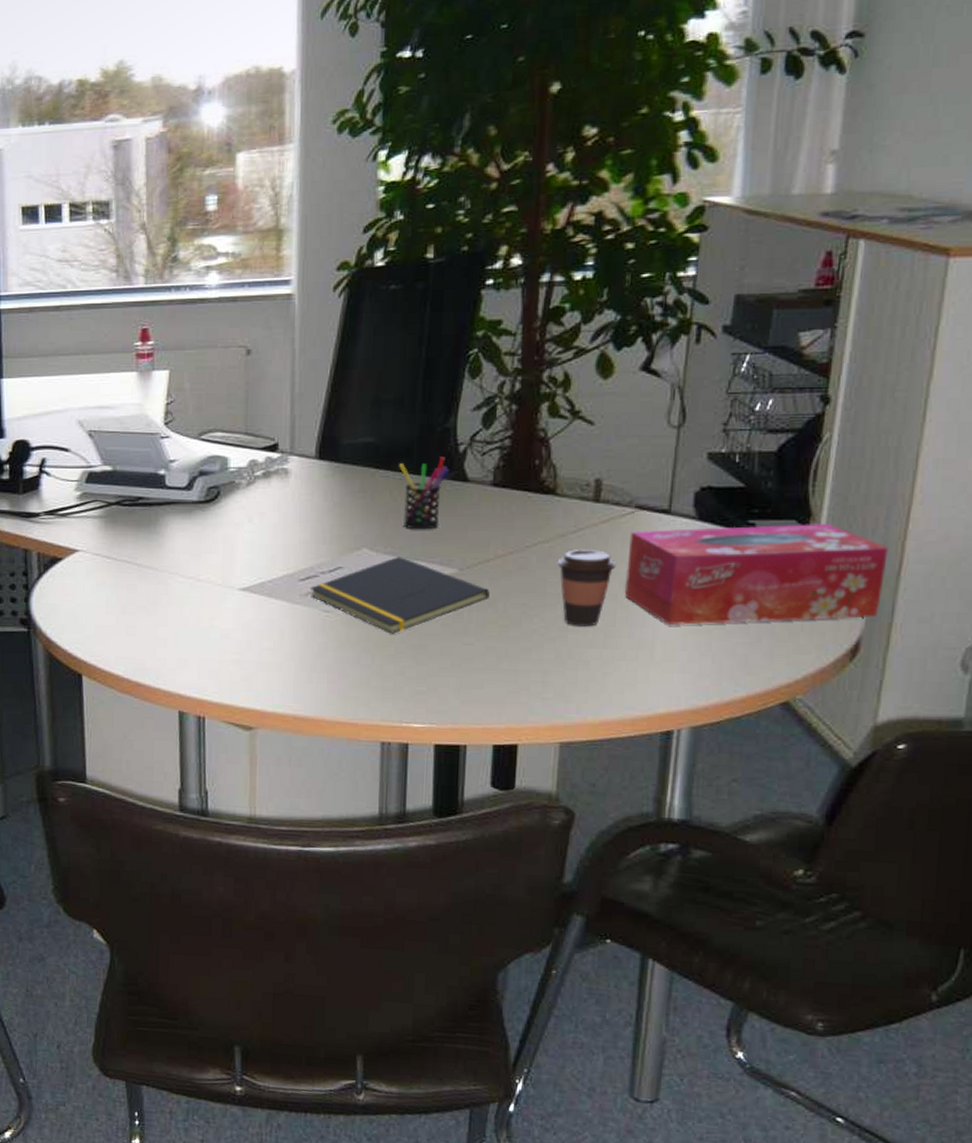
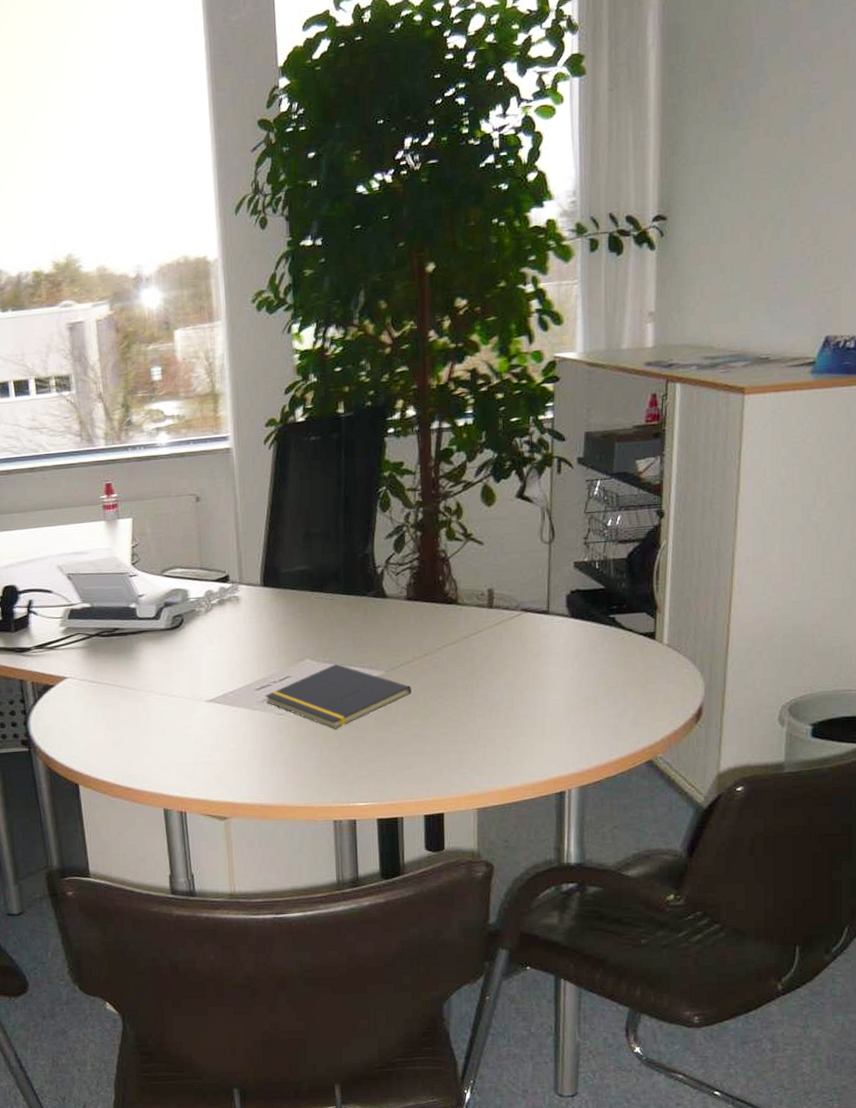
pen holder: present [399,457,450,530] -> none [330,578,372,641]
coffee cup: present [557,550,617,627] -> none [463,647,510,712]
tissue box: present [625,524,888,625] -> none [518,614,717,705]

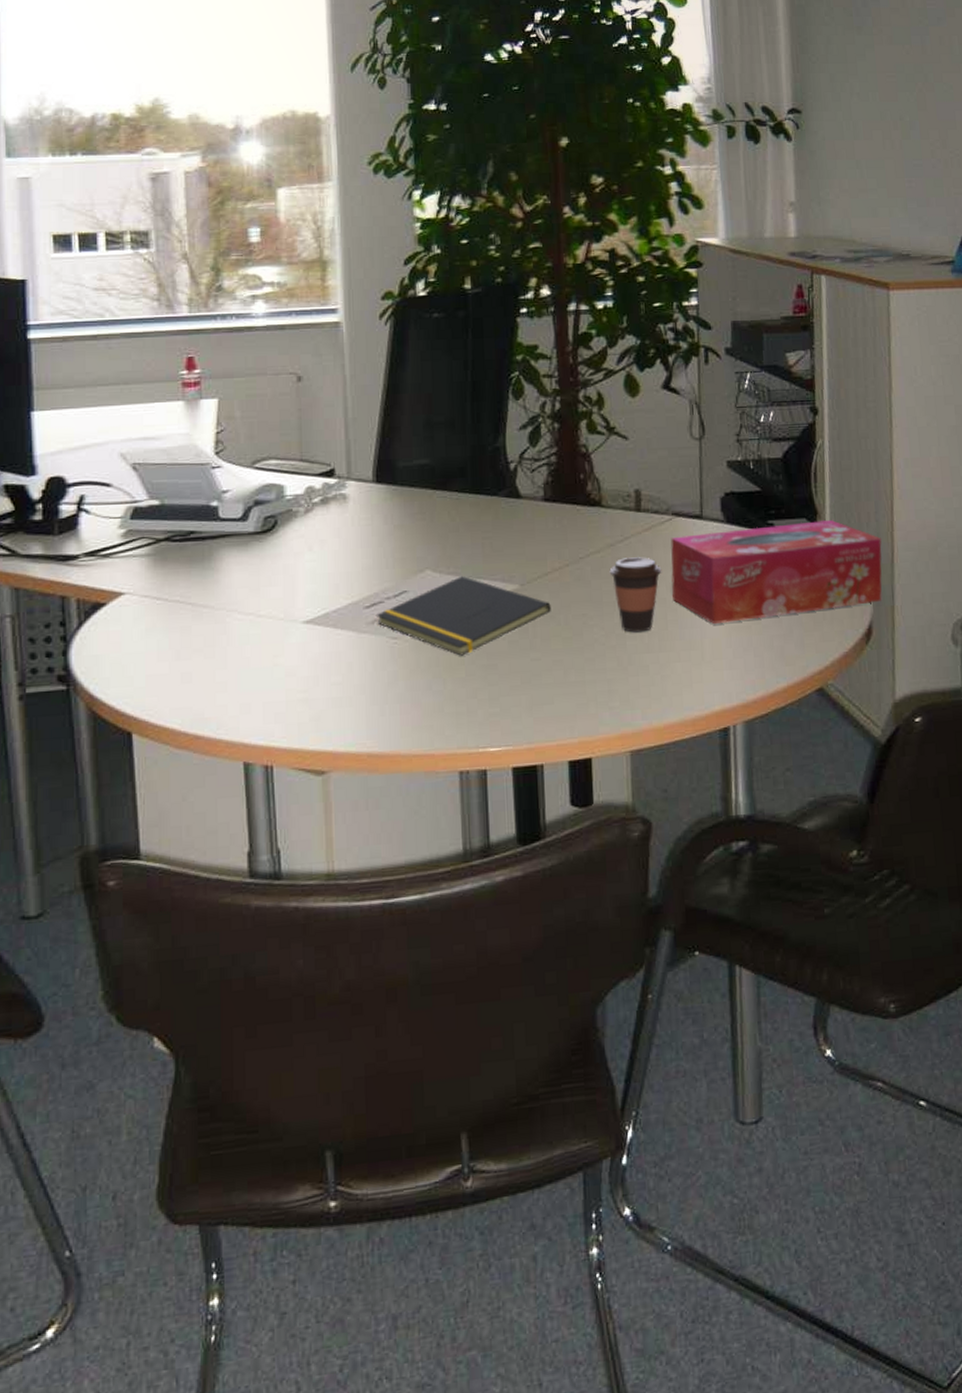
coffee cup: none [463,647,510,712] -> present [609,557,662,633]
tissue box: none [518,614,717,705] -> present [670,520,882,624]

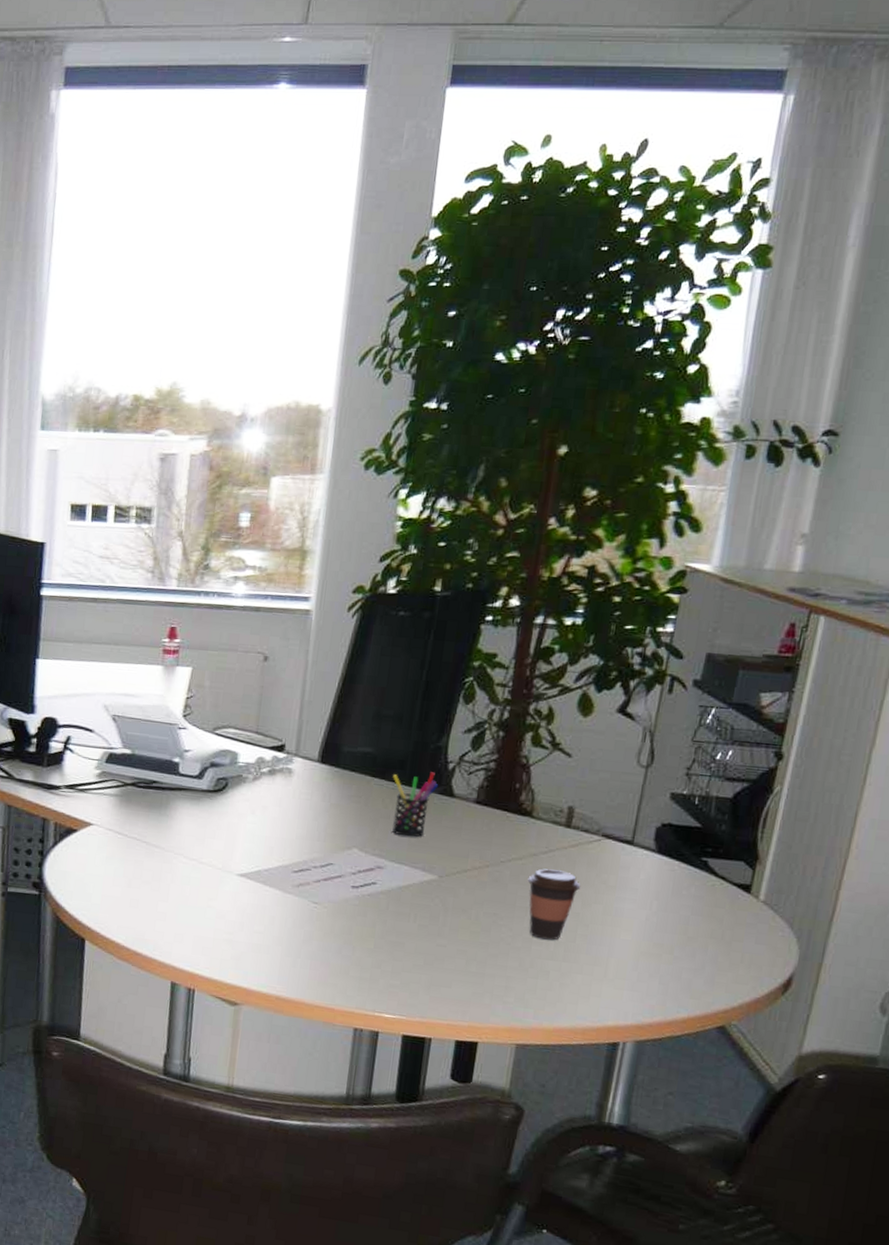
notepad: present [375,575,551,656] -> none [301,858,465,930]
pen holder: none [455,475,504,548] -> present [392,772,439,837]
tissue box: present [670,520,882,624] -> none [586,857,824,957]

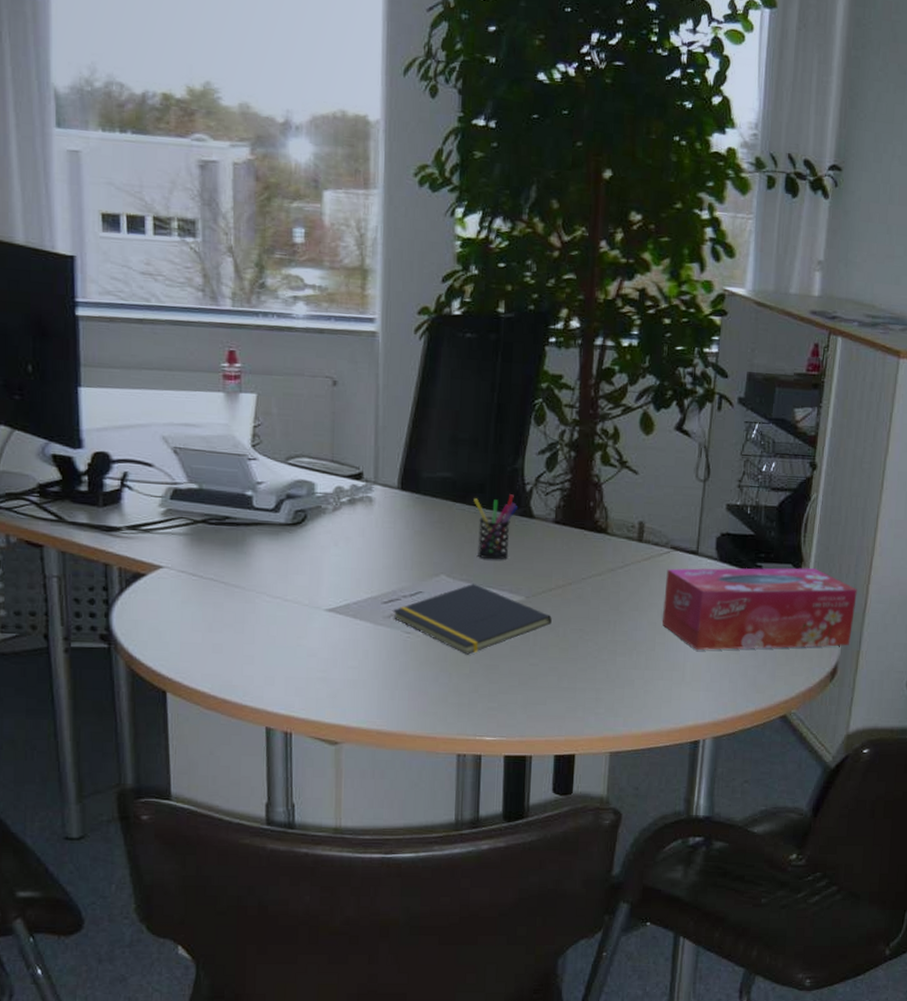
notepad: none [301,858,465,930] -> present [392,583,552,655]
coffee cup: present [527,868,581,940] -> none [608,583,656,650]
tissue box: none [586,857,824,957] -> present [662,567,857,650]

